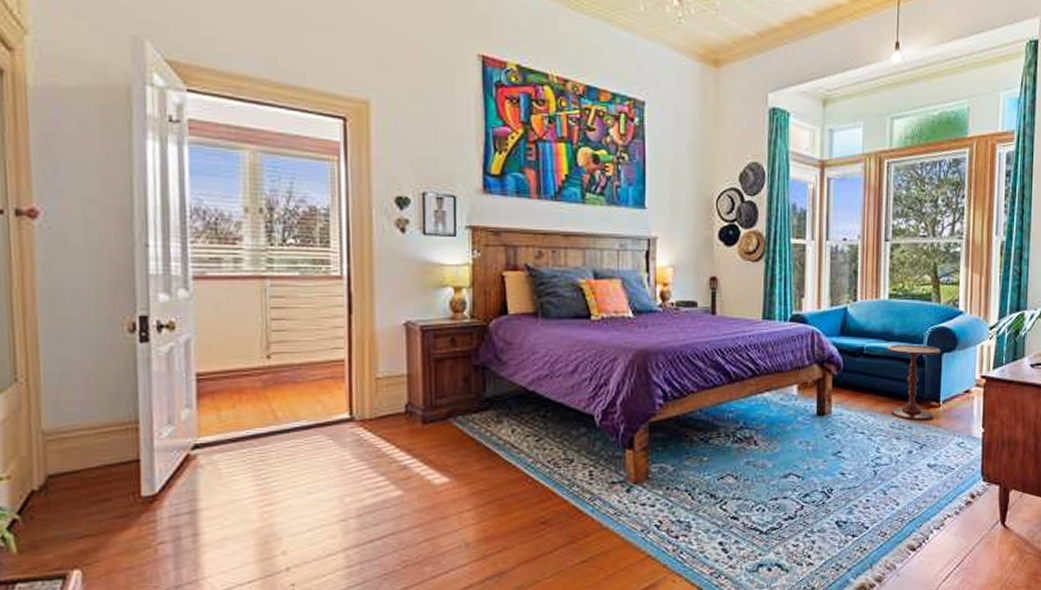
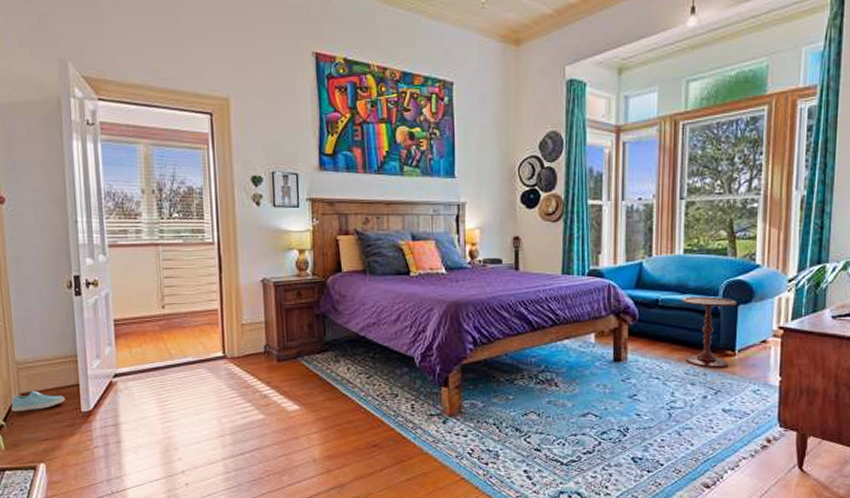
sneaker: none [31,470,118,500] -> present [11,390,65,411]

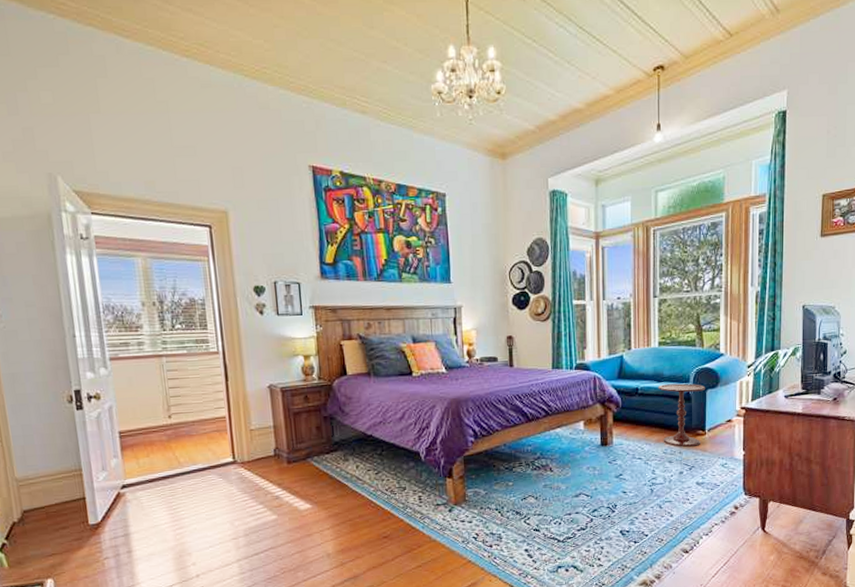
sneaker: present [11,390,65,411] -> none [13,506,72,529]

